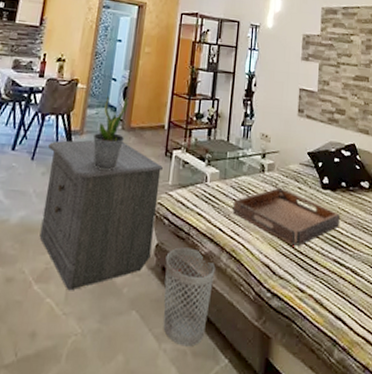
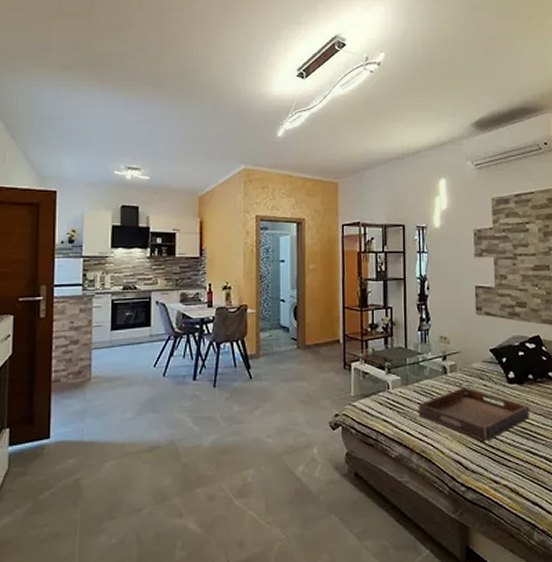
nightstand: present [39,139,164,291] -> none [228,361,344,503]
potted plant: present [93,97,128,170] -> none [270,317,301,389]
wastebasket: present [163,247,216,347] -> none [357,453,408,542]

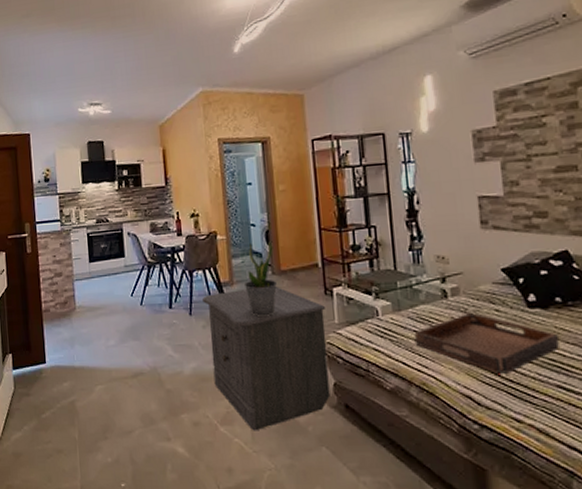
nightstand: none [228,361,344,503] -> present [203,287,330,431]
potted plant: none [270,317,301,389] -> present [245,241,277,316]

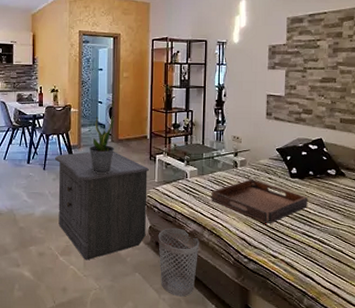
wastebasket: none [347,384,407,479] -> present [158,228,200,297]

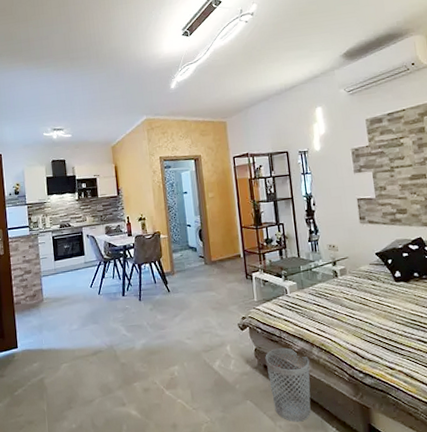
nightstand: present [55,151,150,261] -> none [150,274,252,392]
potted plant: present [89,116,114,174] -> none [183,238,209,299]
serving tray: present [211,179,308,223] -> none [314,288,418,333]

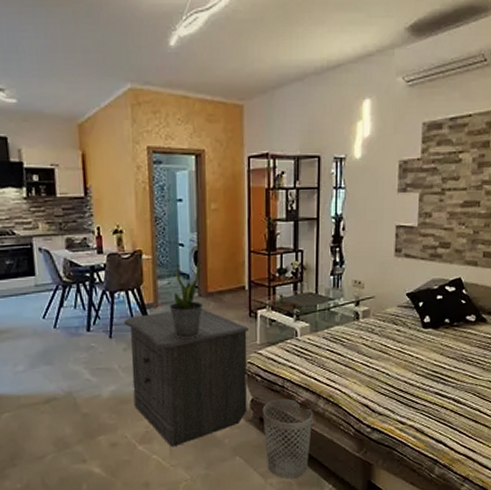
nightstand: none [150,274,252,392] -> present [124,309,250,447]
potted plant: none [183,238,209,299] -> present [170,262,203,338]

